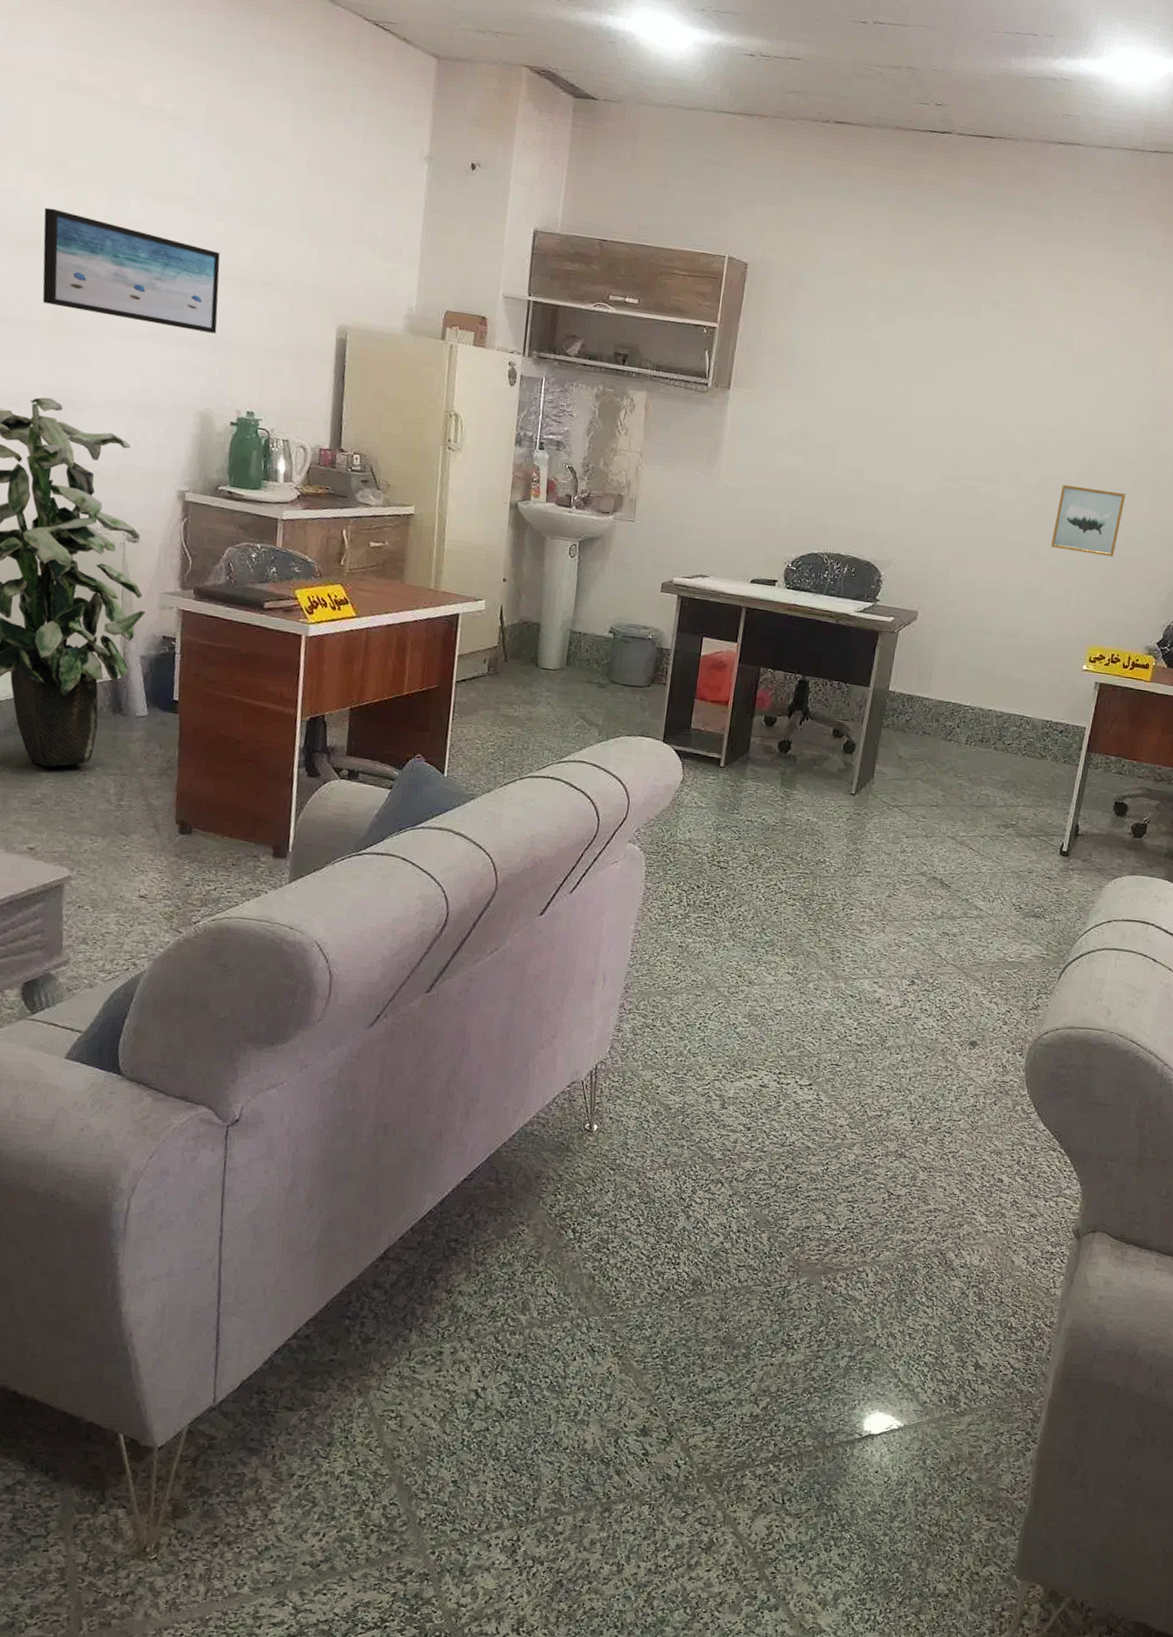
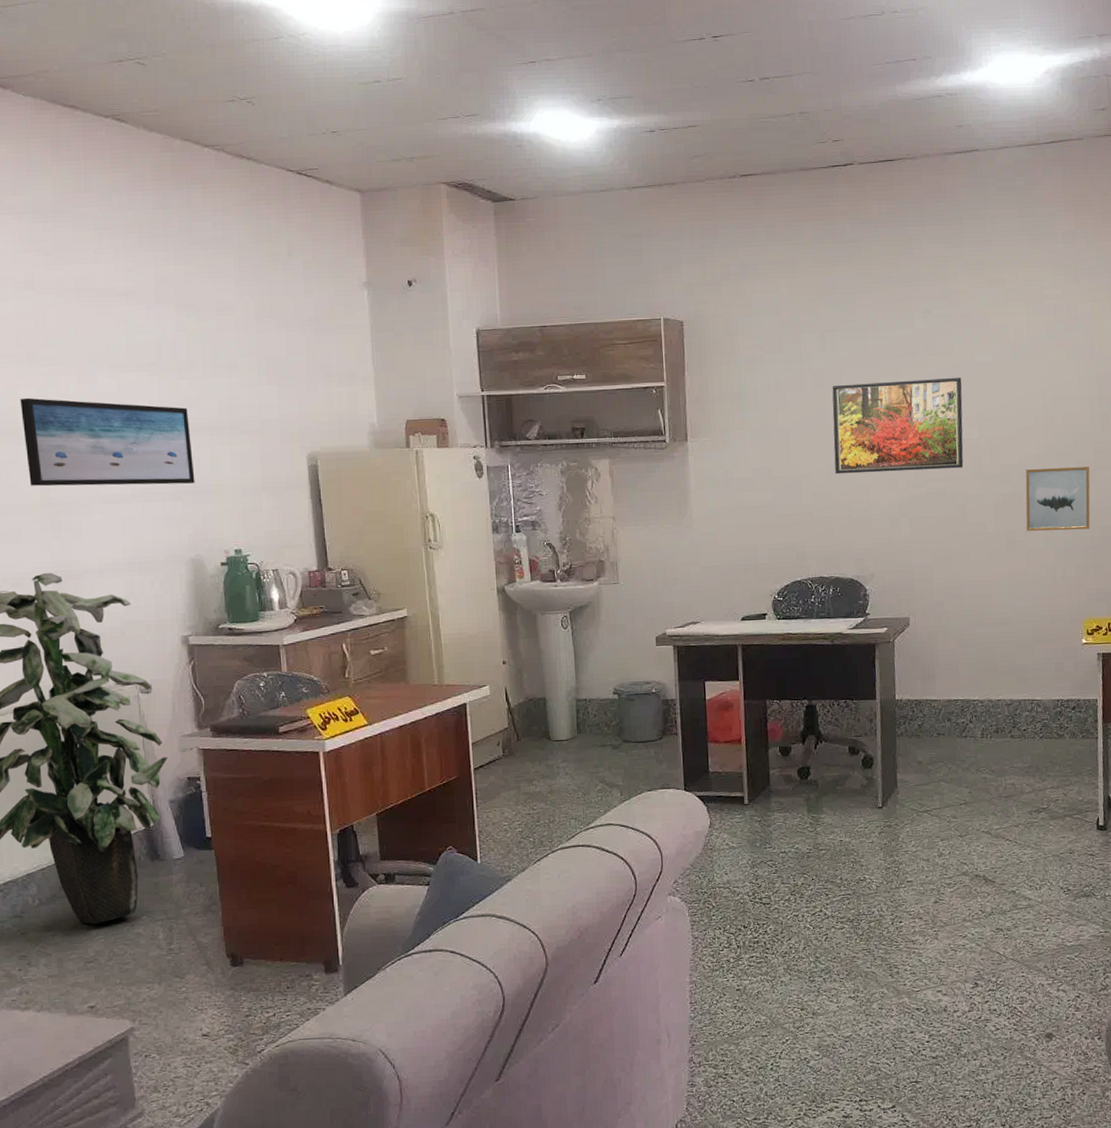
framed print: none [872,361,1018,471] -> present [832,377,964,474]

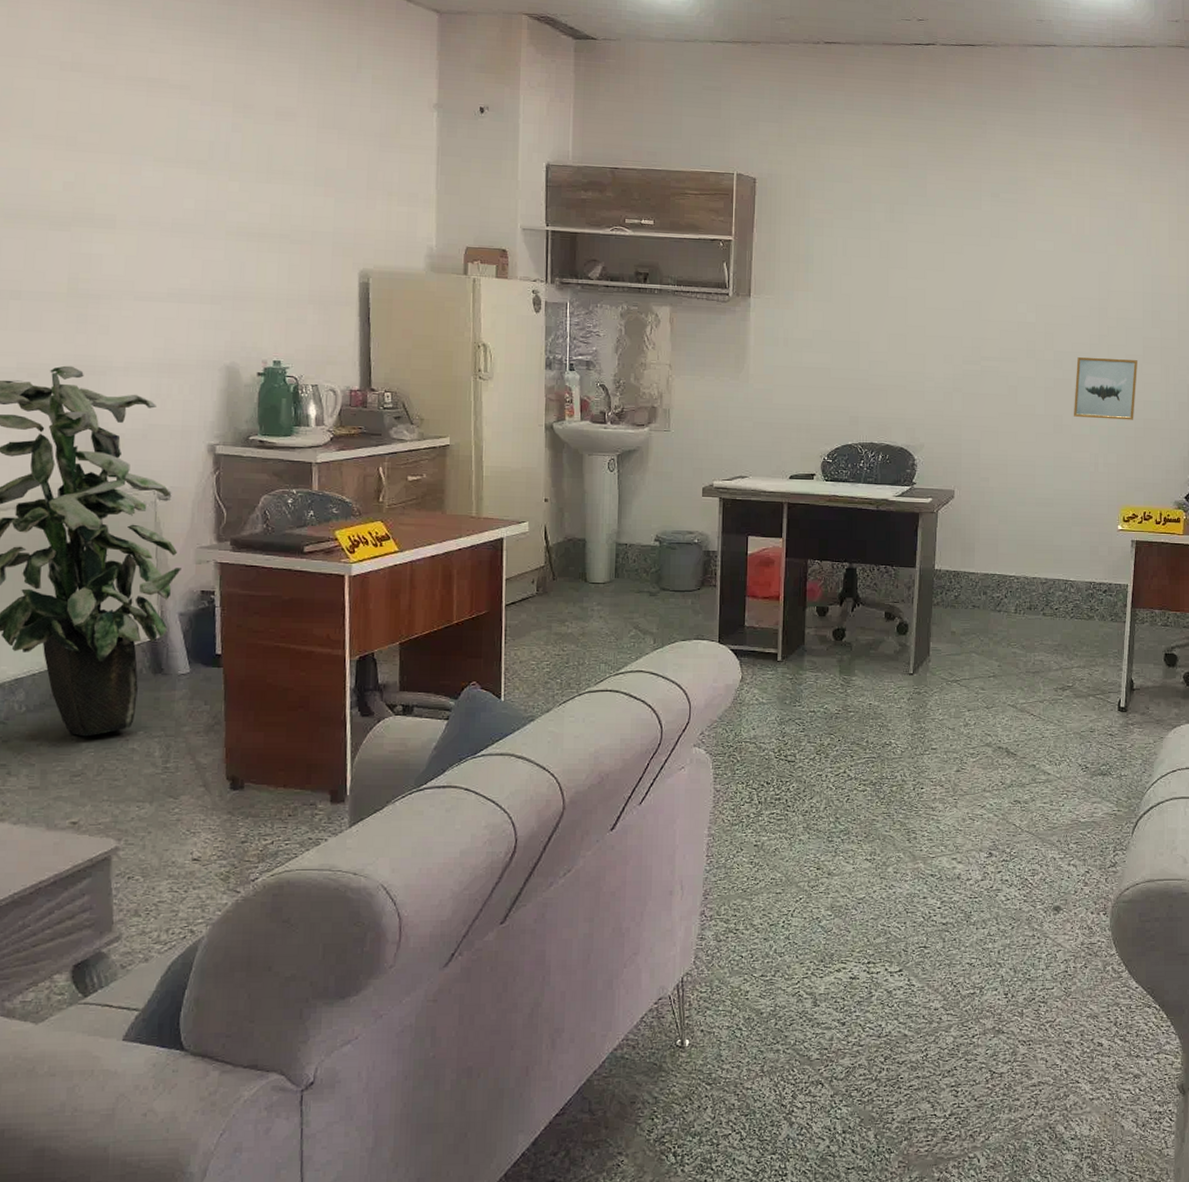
wall art: present [20,397,195,487] -> none [54,182,238,288]
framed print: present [832,377,964,474] -> none [894,257,1023,350]

